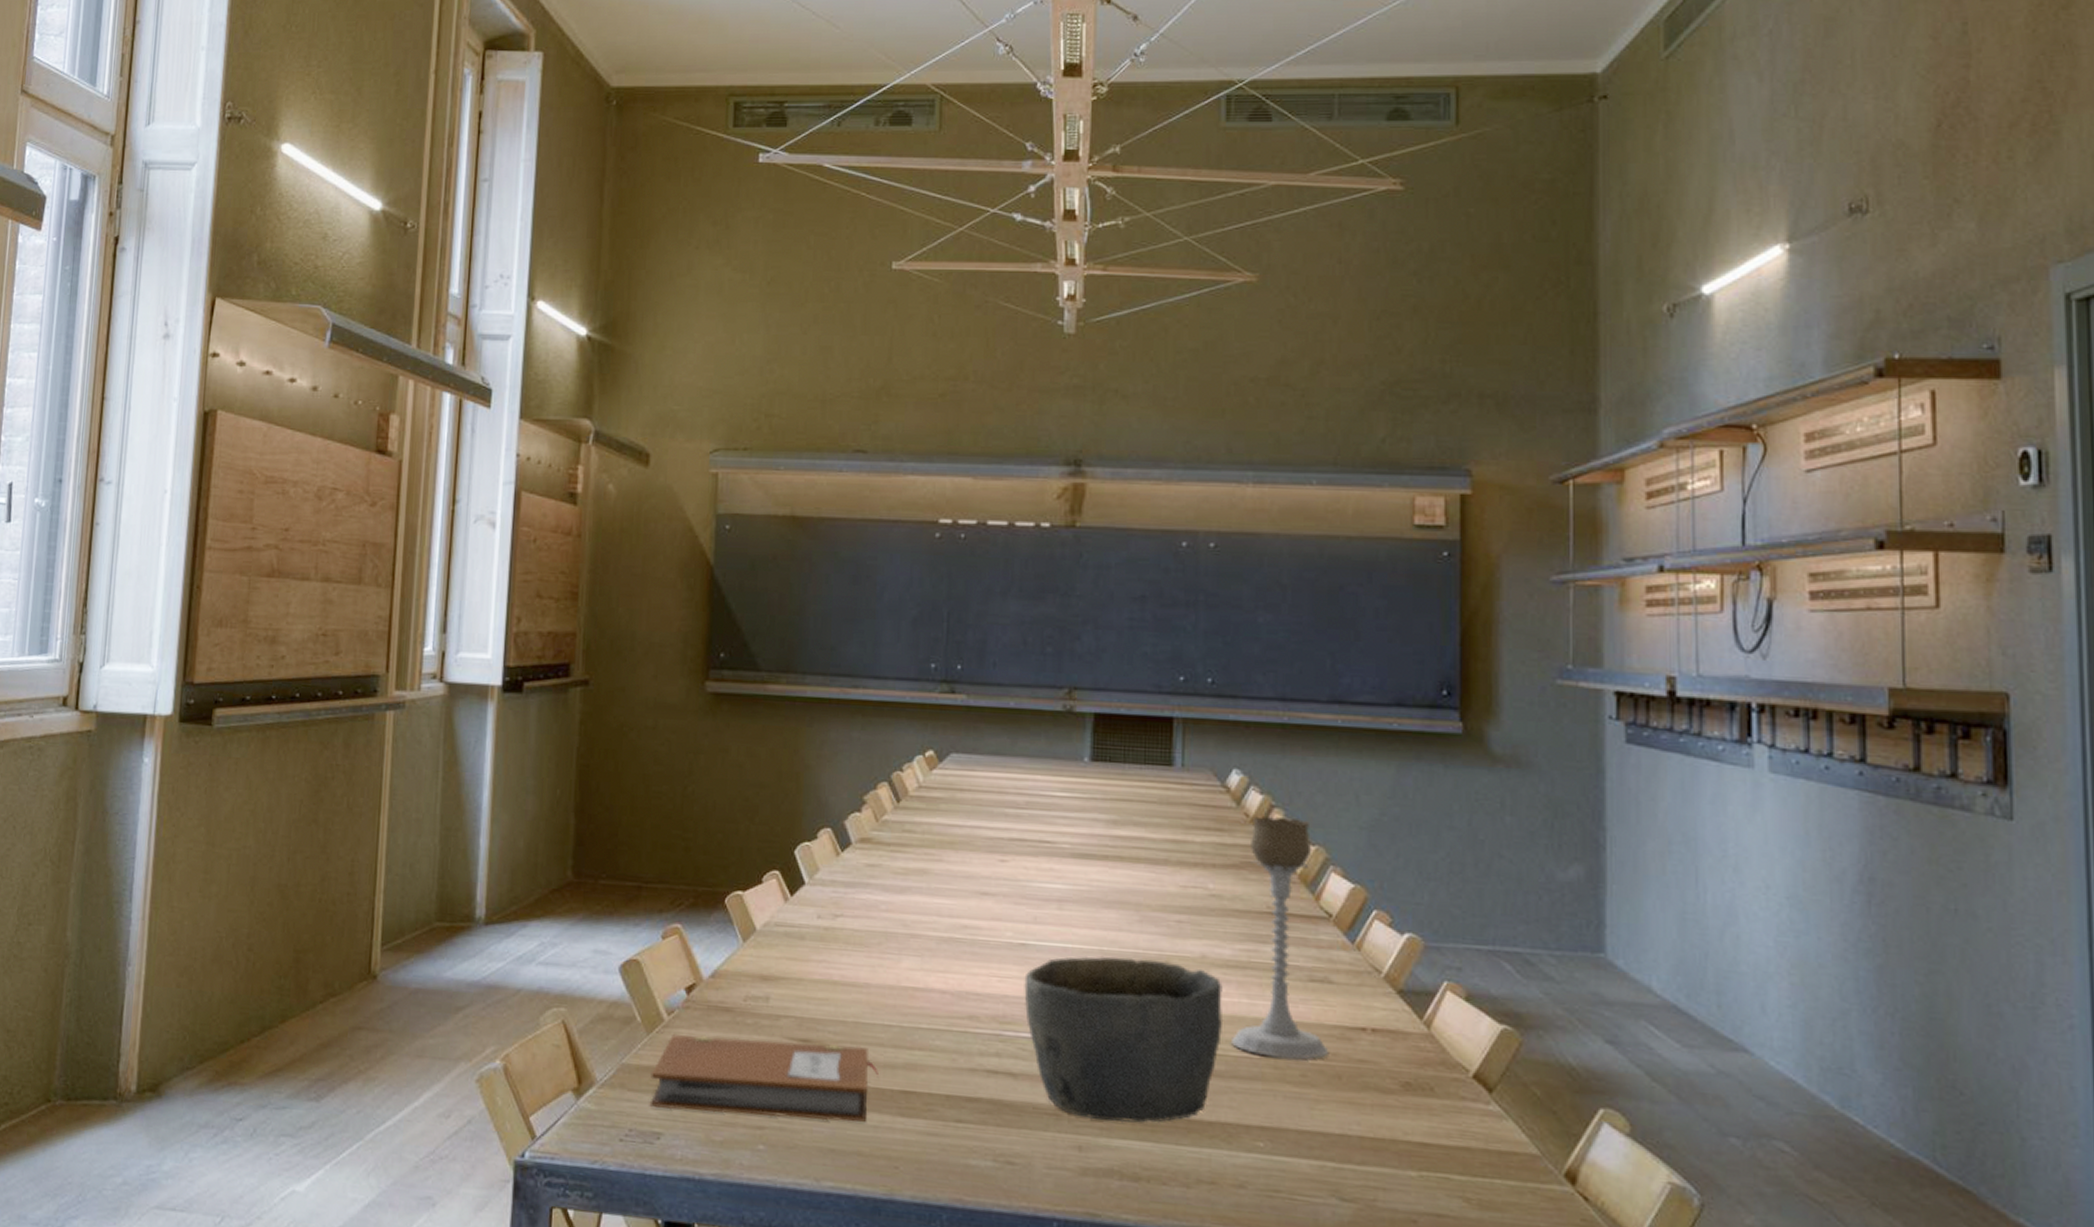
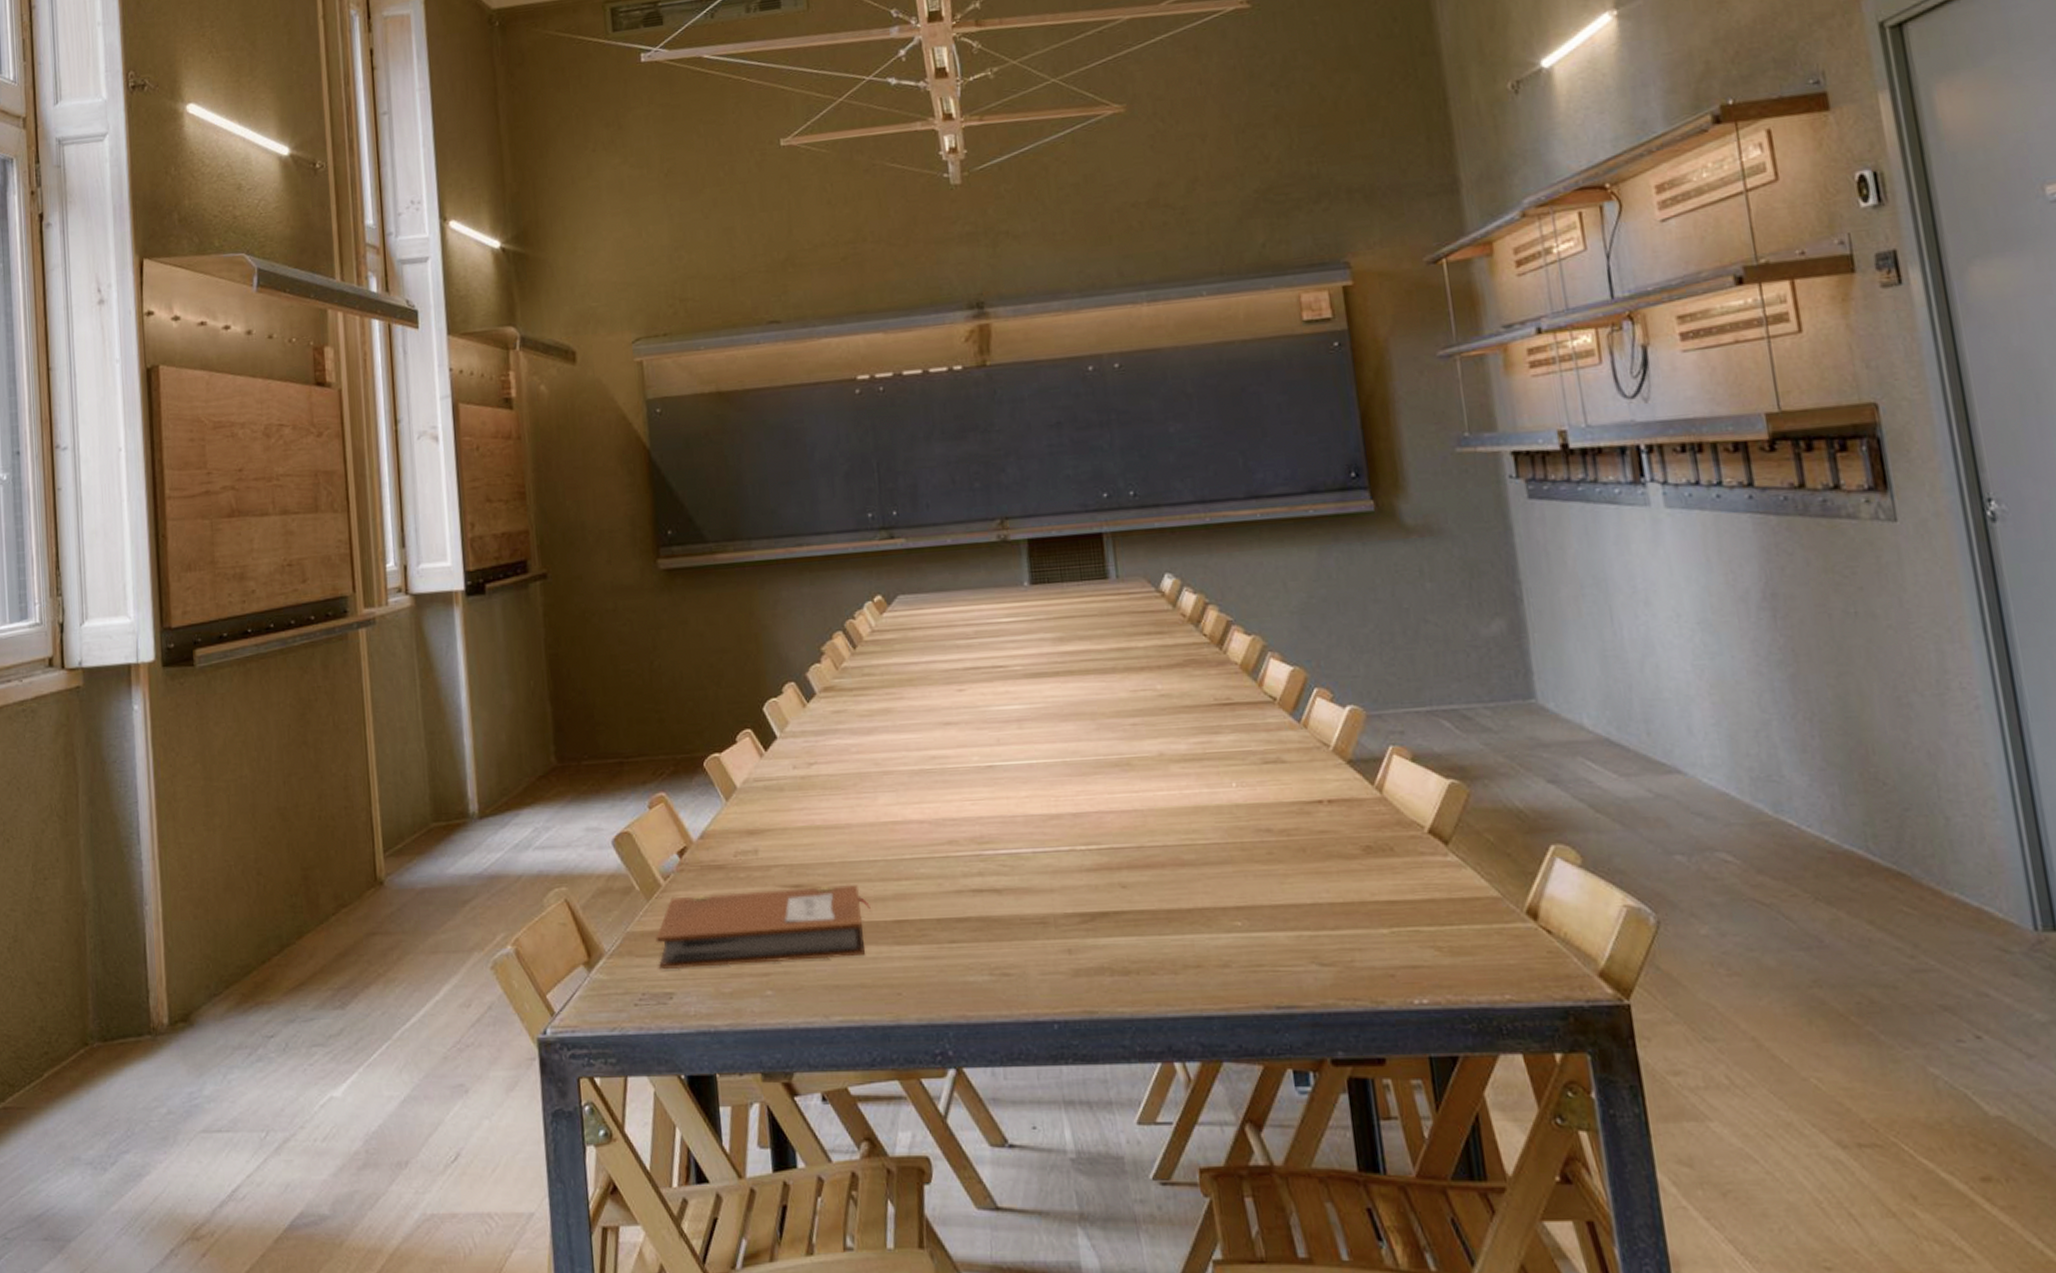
bowl: present [1024,956,1224,1123] -> none [995,763,1188,923]
candle holder: present [1230,816,1329,1060] -> none [1189,612,1291,841]

